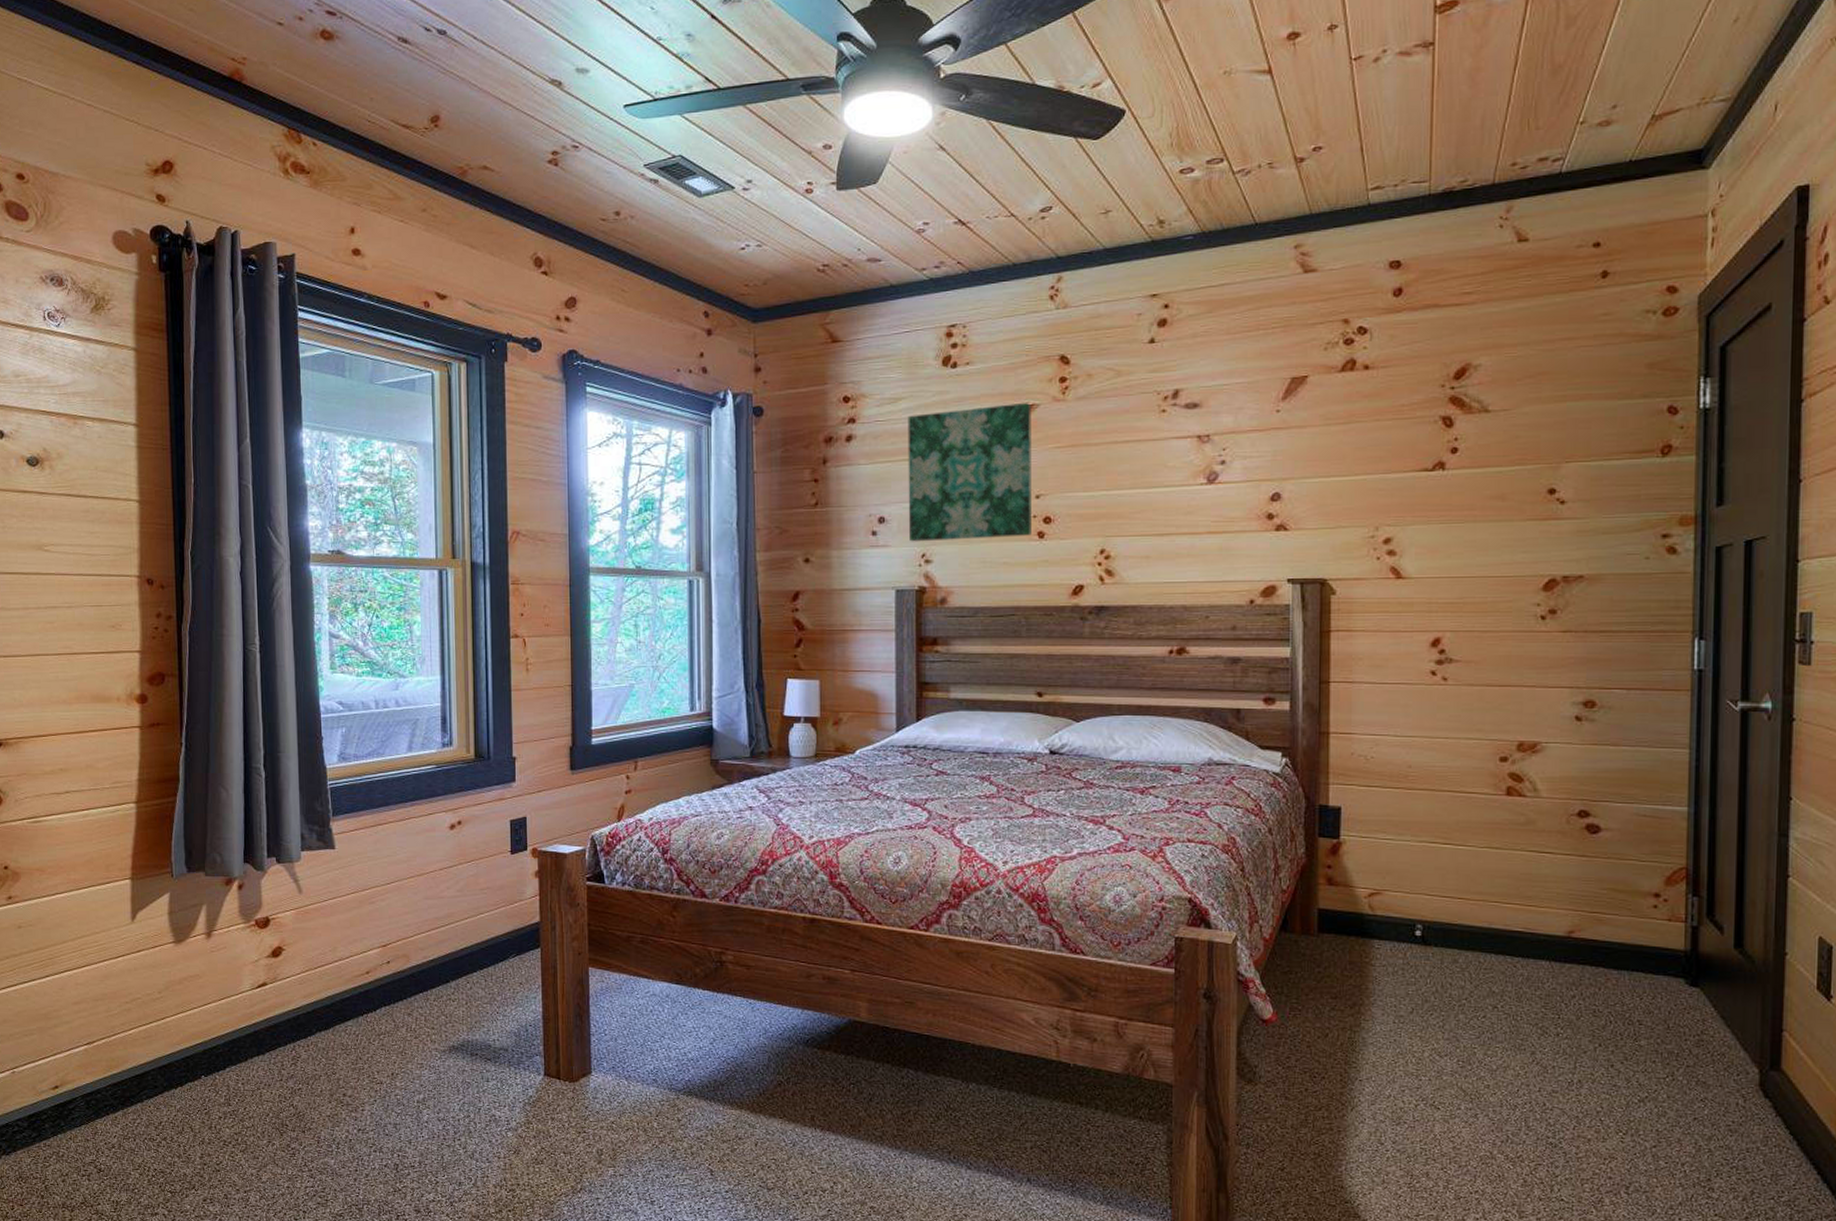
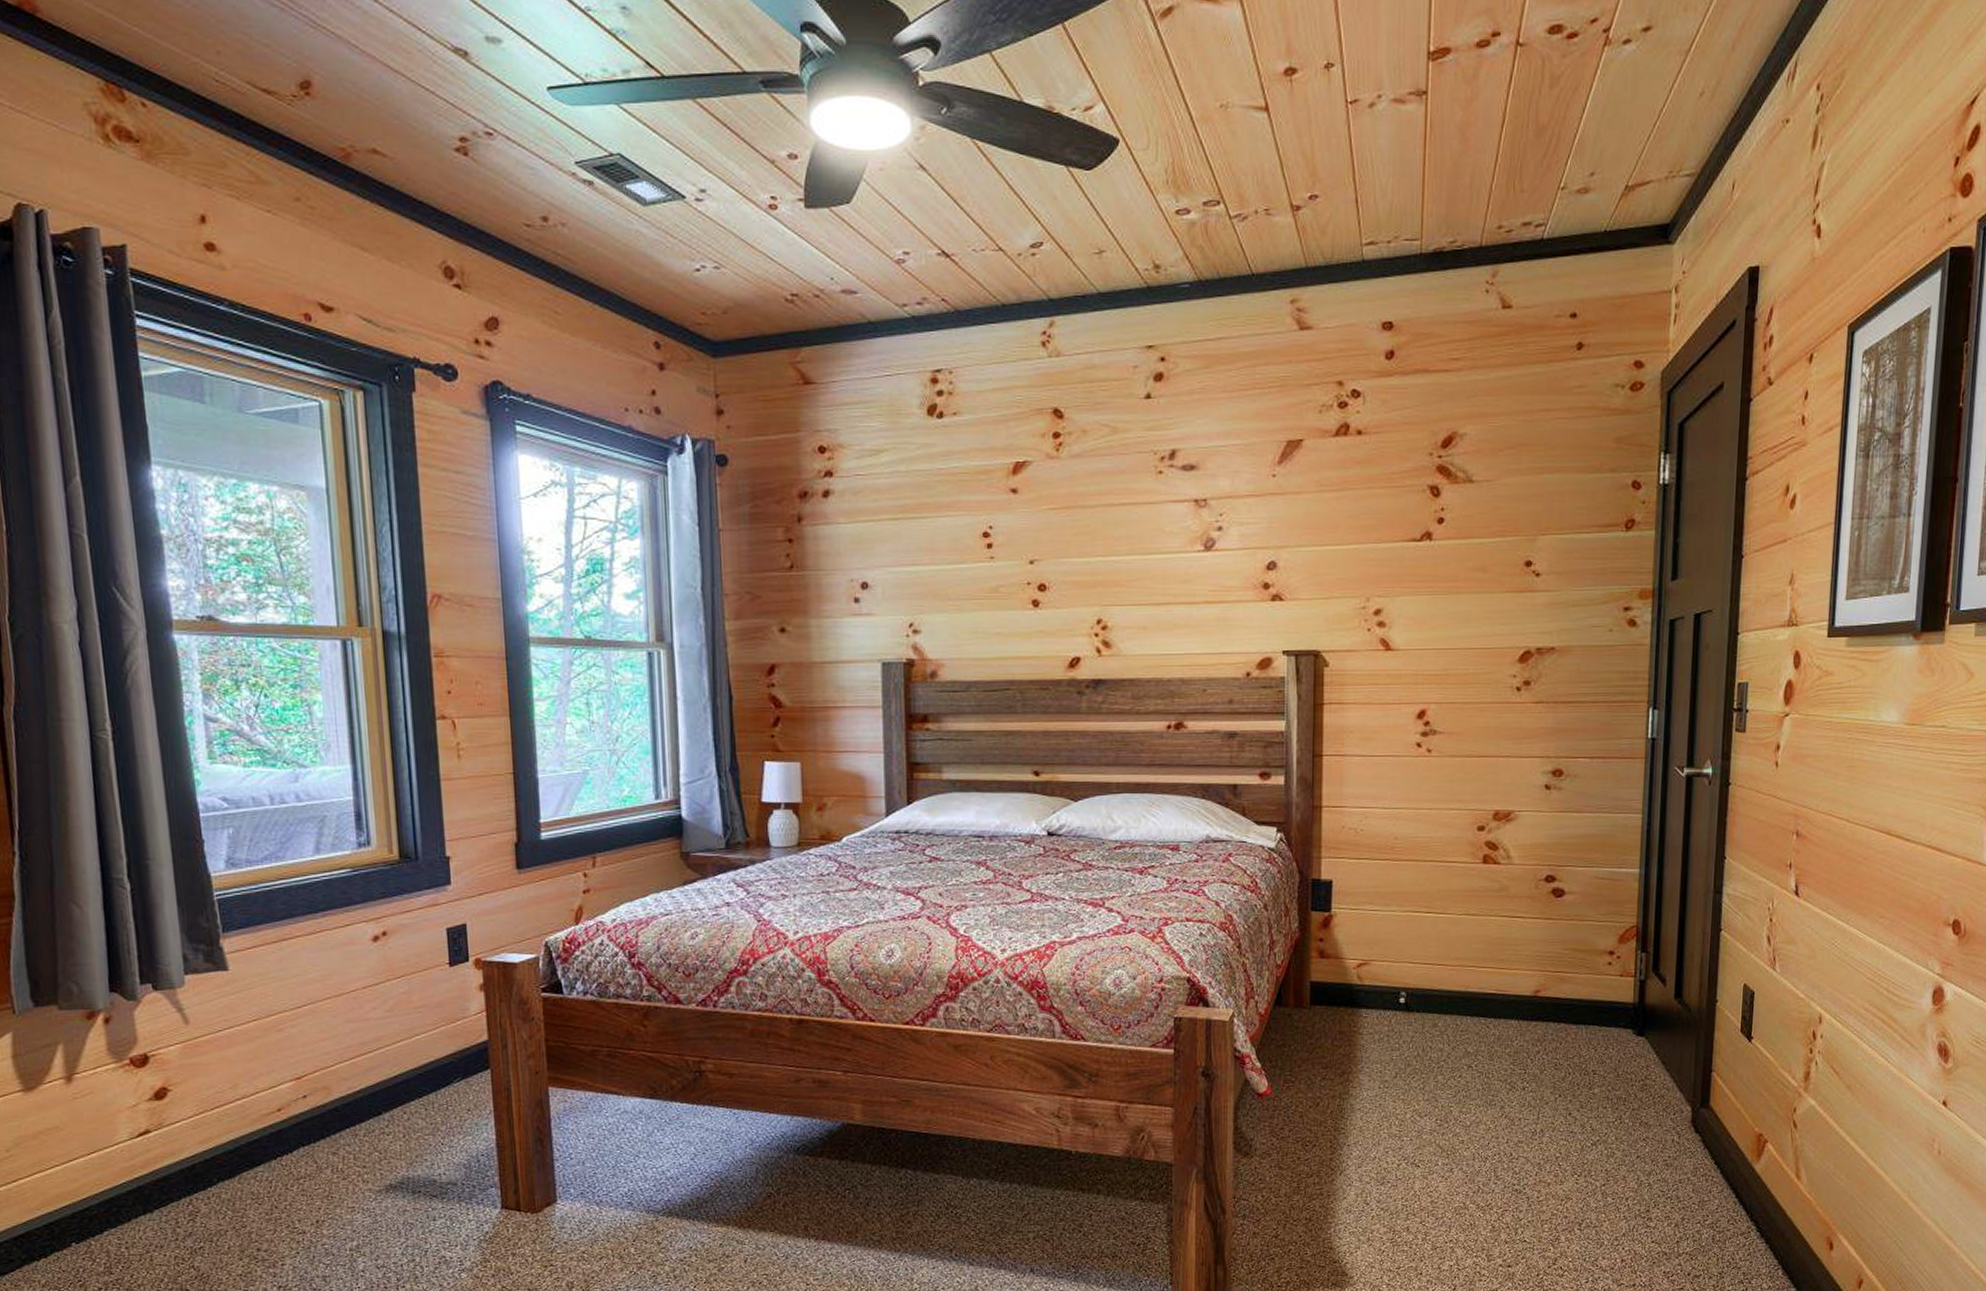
wall art: present [907,402,1031,542] -> none [890,458,1026,610]

